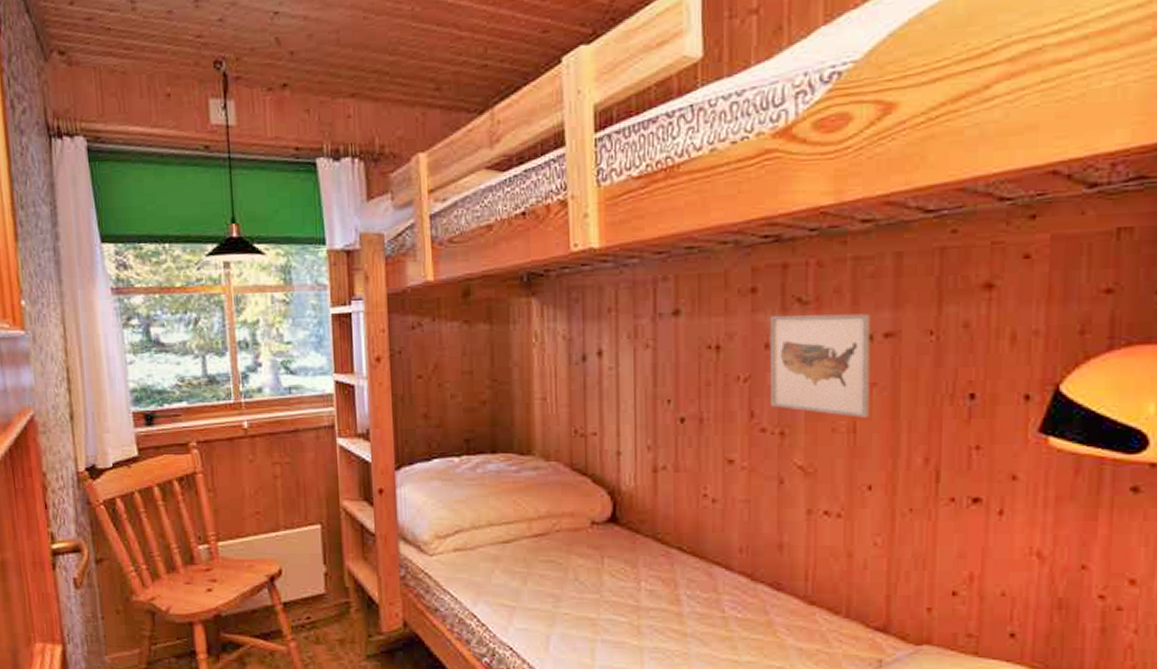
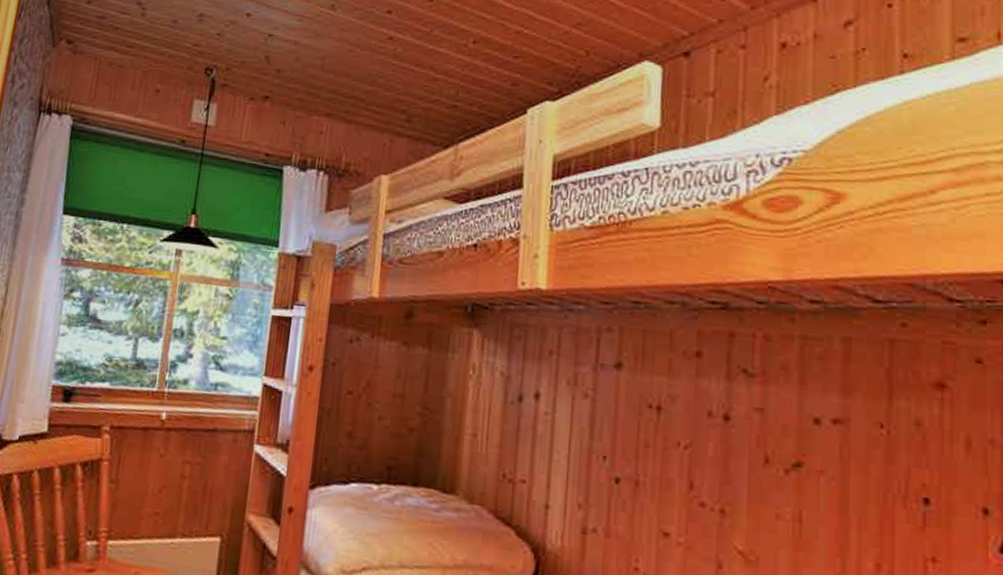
wall art: present [769,313,871,418] -> none [712,383,818,508]

